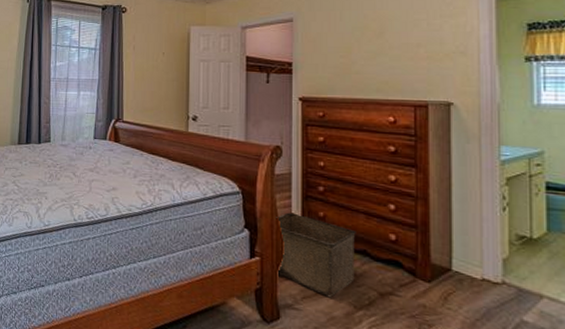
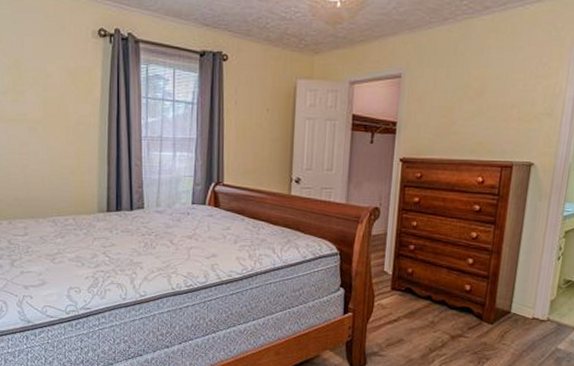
storage bin: present [276,212,356,298] -> none [366,270,438,344]

